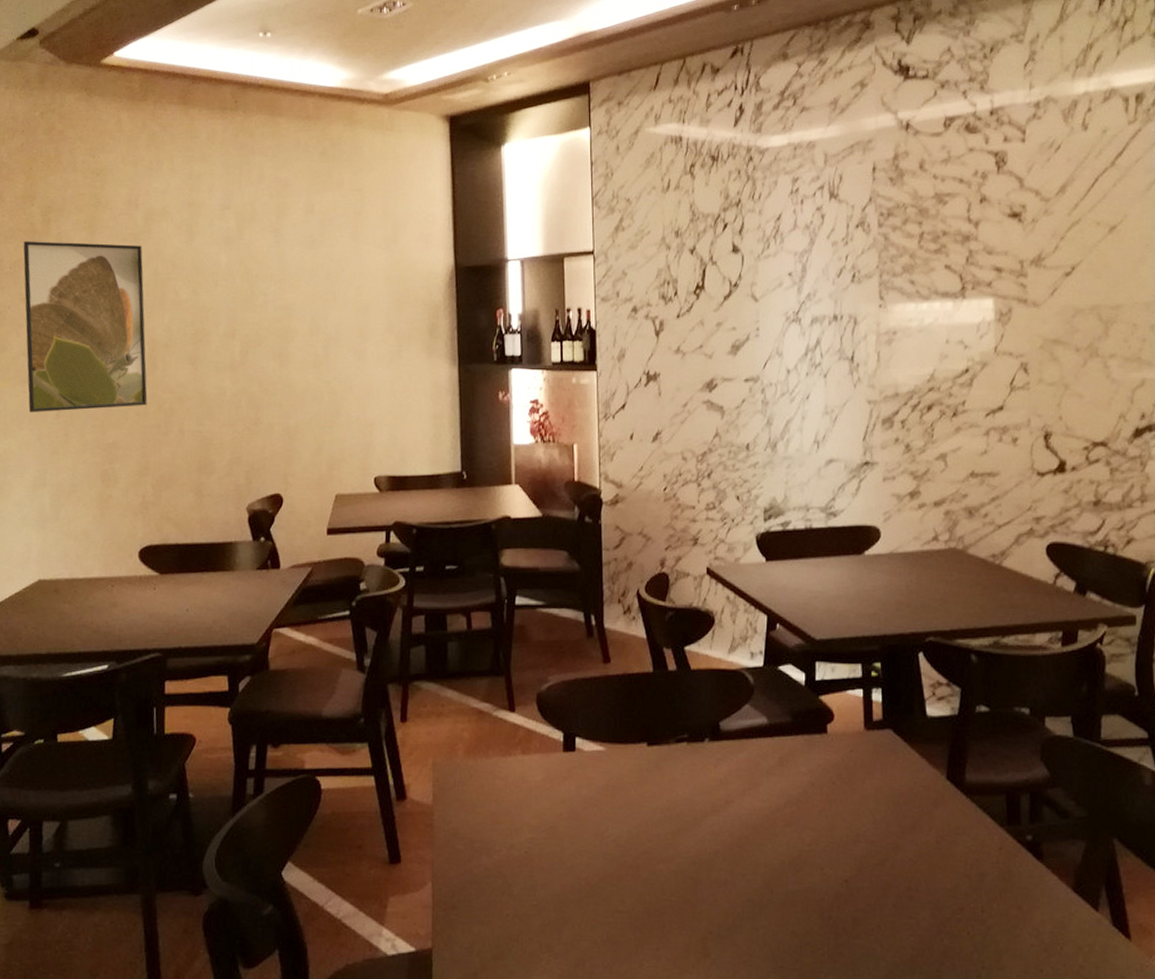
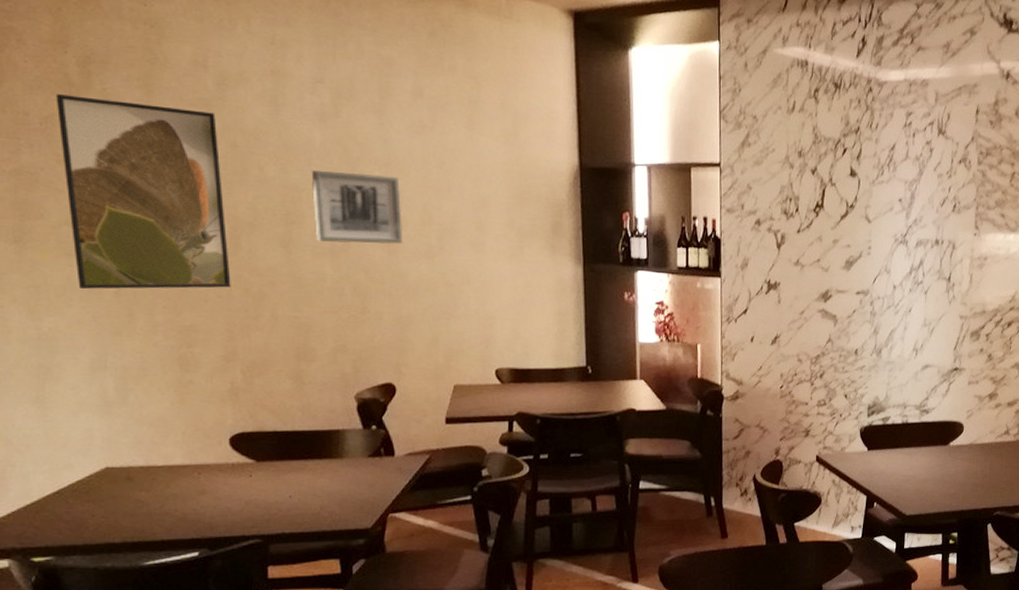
wall art: none [217,289,293,357] -> present [311,170,403,244]

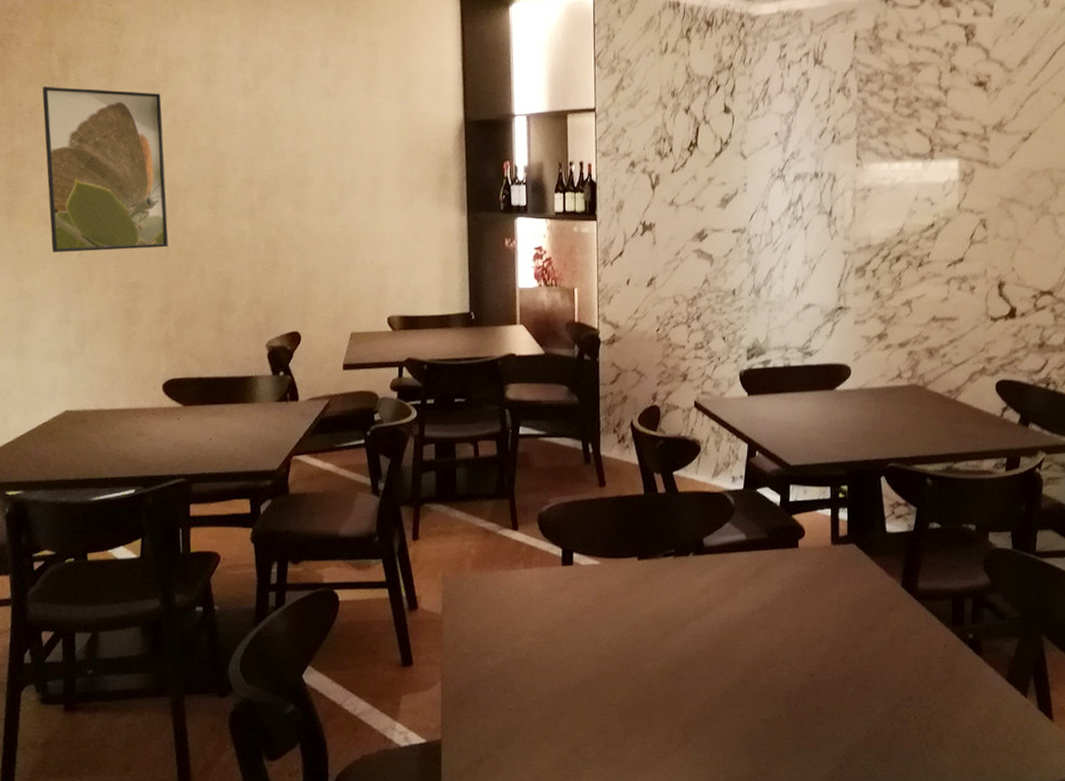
wall art: present [311,170,403,244] -> none [235,138,310,203]

